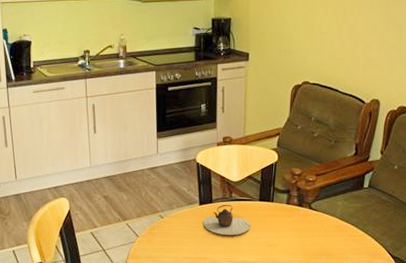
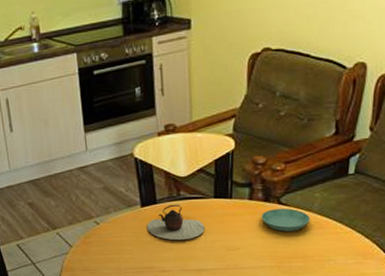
saucer: none [295,212,334,233] -> present [261,208,311,232]

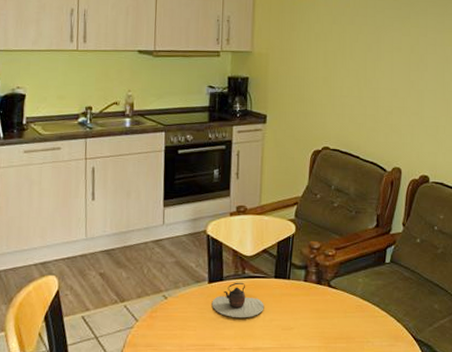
saucer: present [261,208,311,232] -> none [313,290,355,313]

